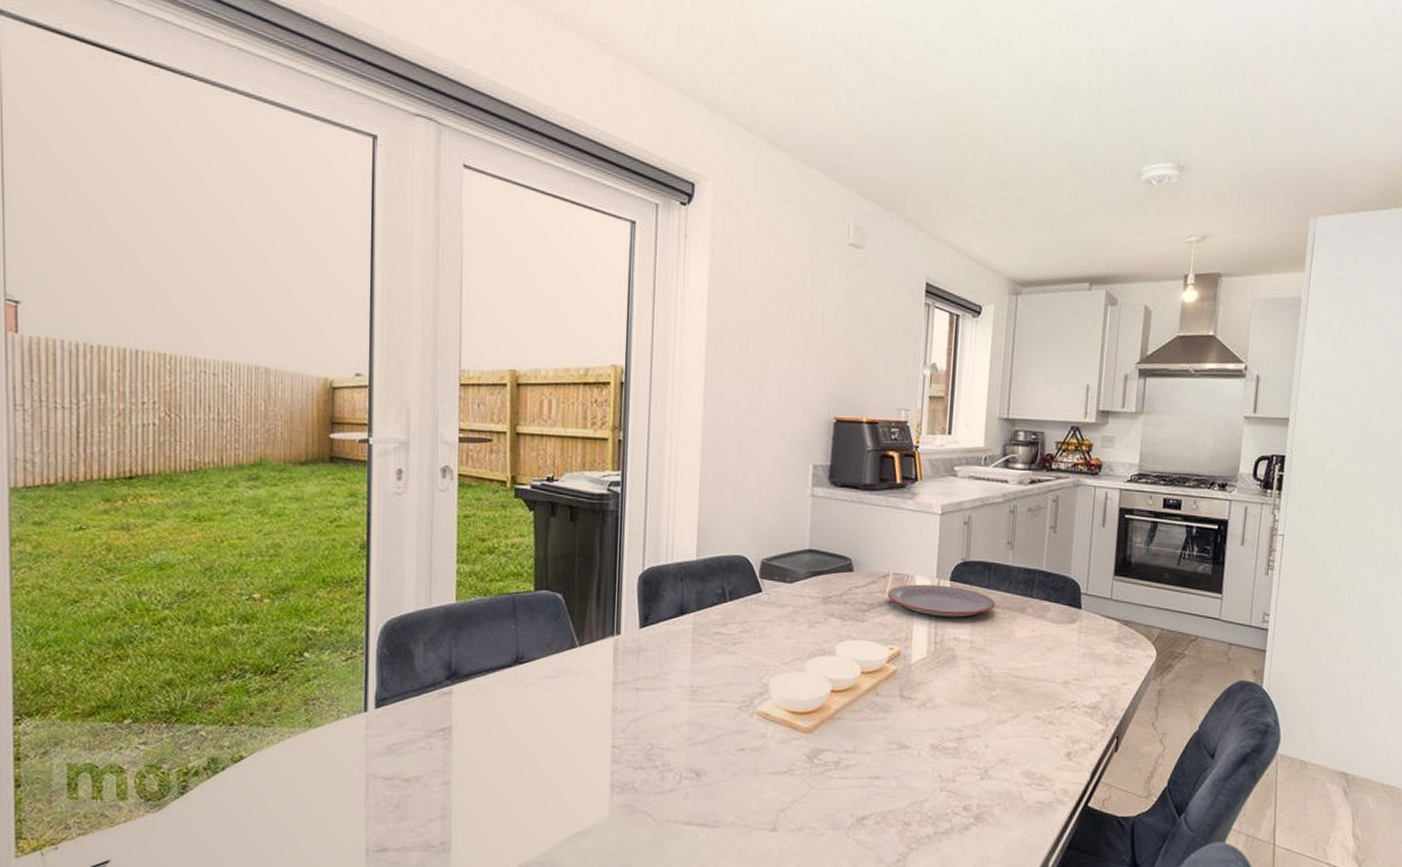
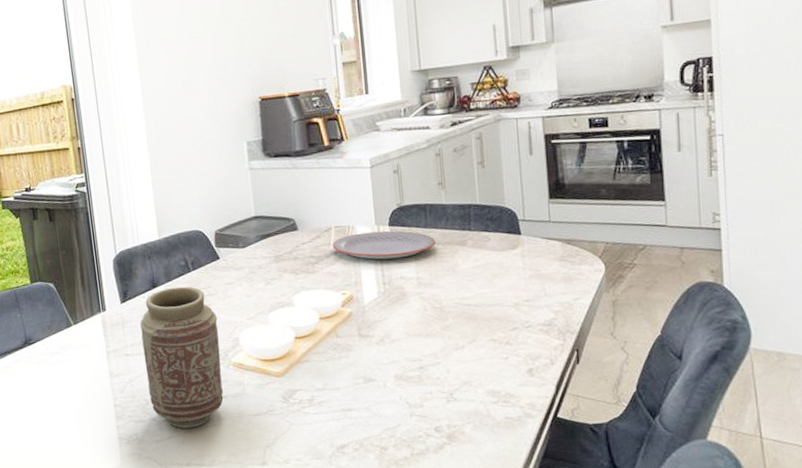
vase: none [656,617,749,781] -> present [140,286,224,428]

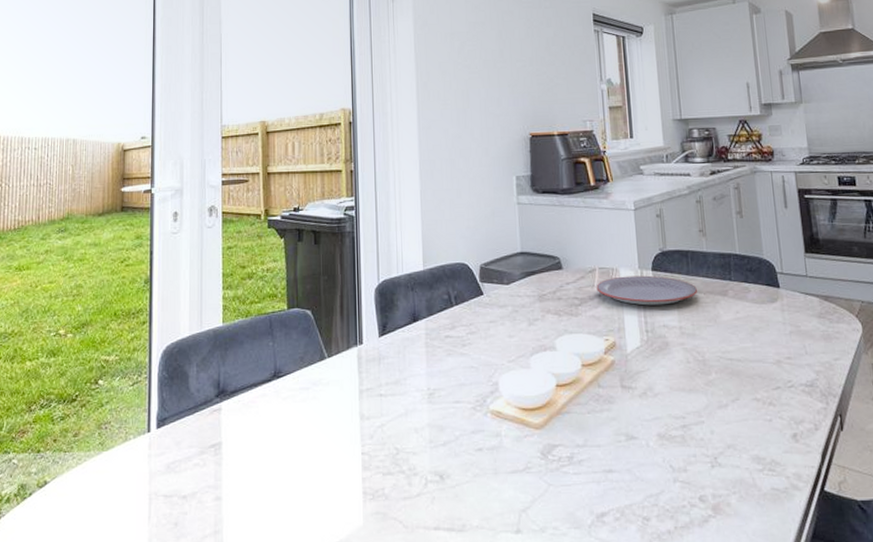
vase: present [140,286,224,428] -> none [397,322,479,484]

